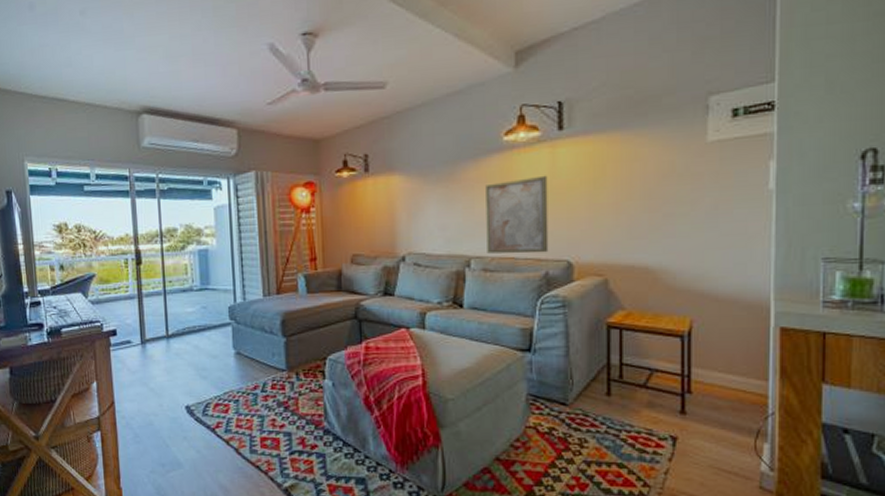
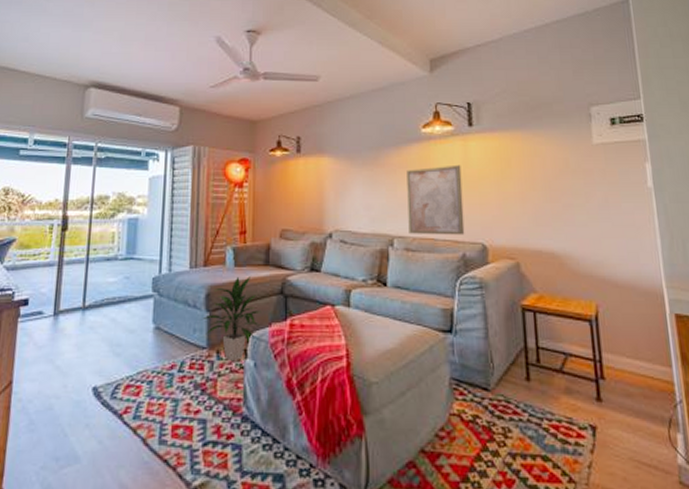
indoor plant: none [279,302,337,382] -> present [202,276,261,362]

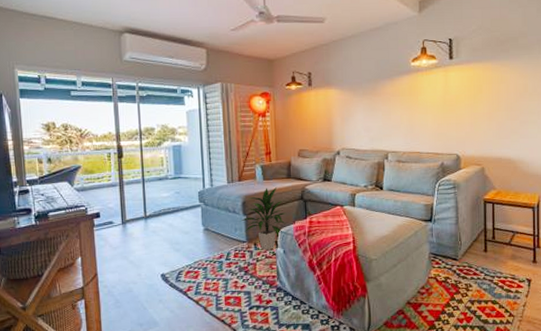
wall art: present [407,164,465,235] -> none [399,92,444,149]

